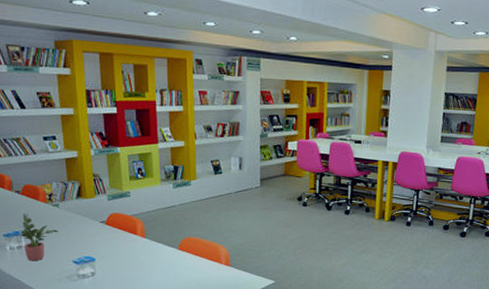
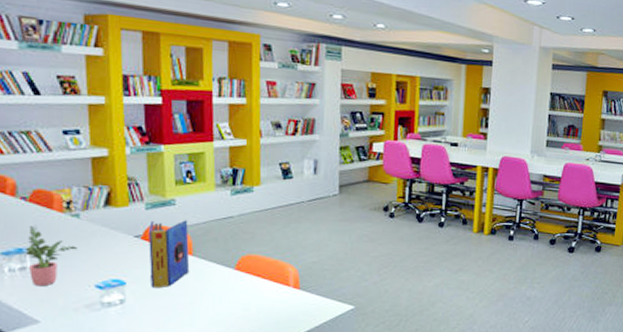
book: none [110,209,143,264] -> present [148,220,190,289]

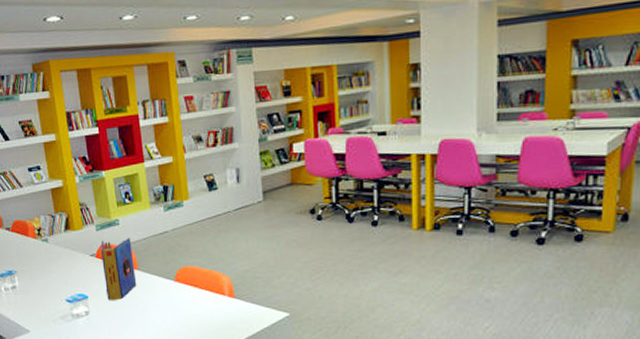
potted plant: present [24,225,79,287] -> none [13,250,50,302]

